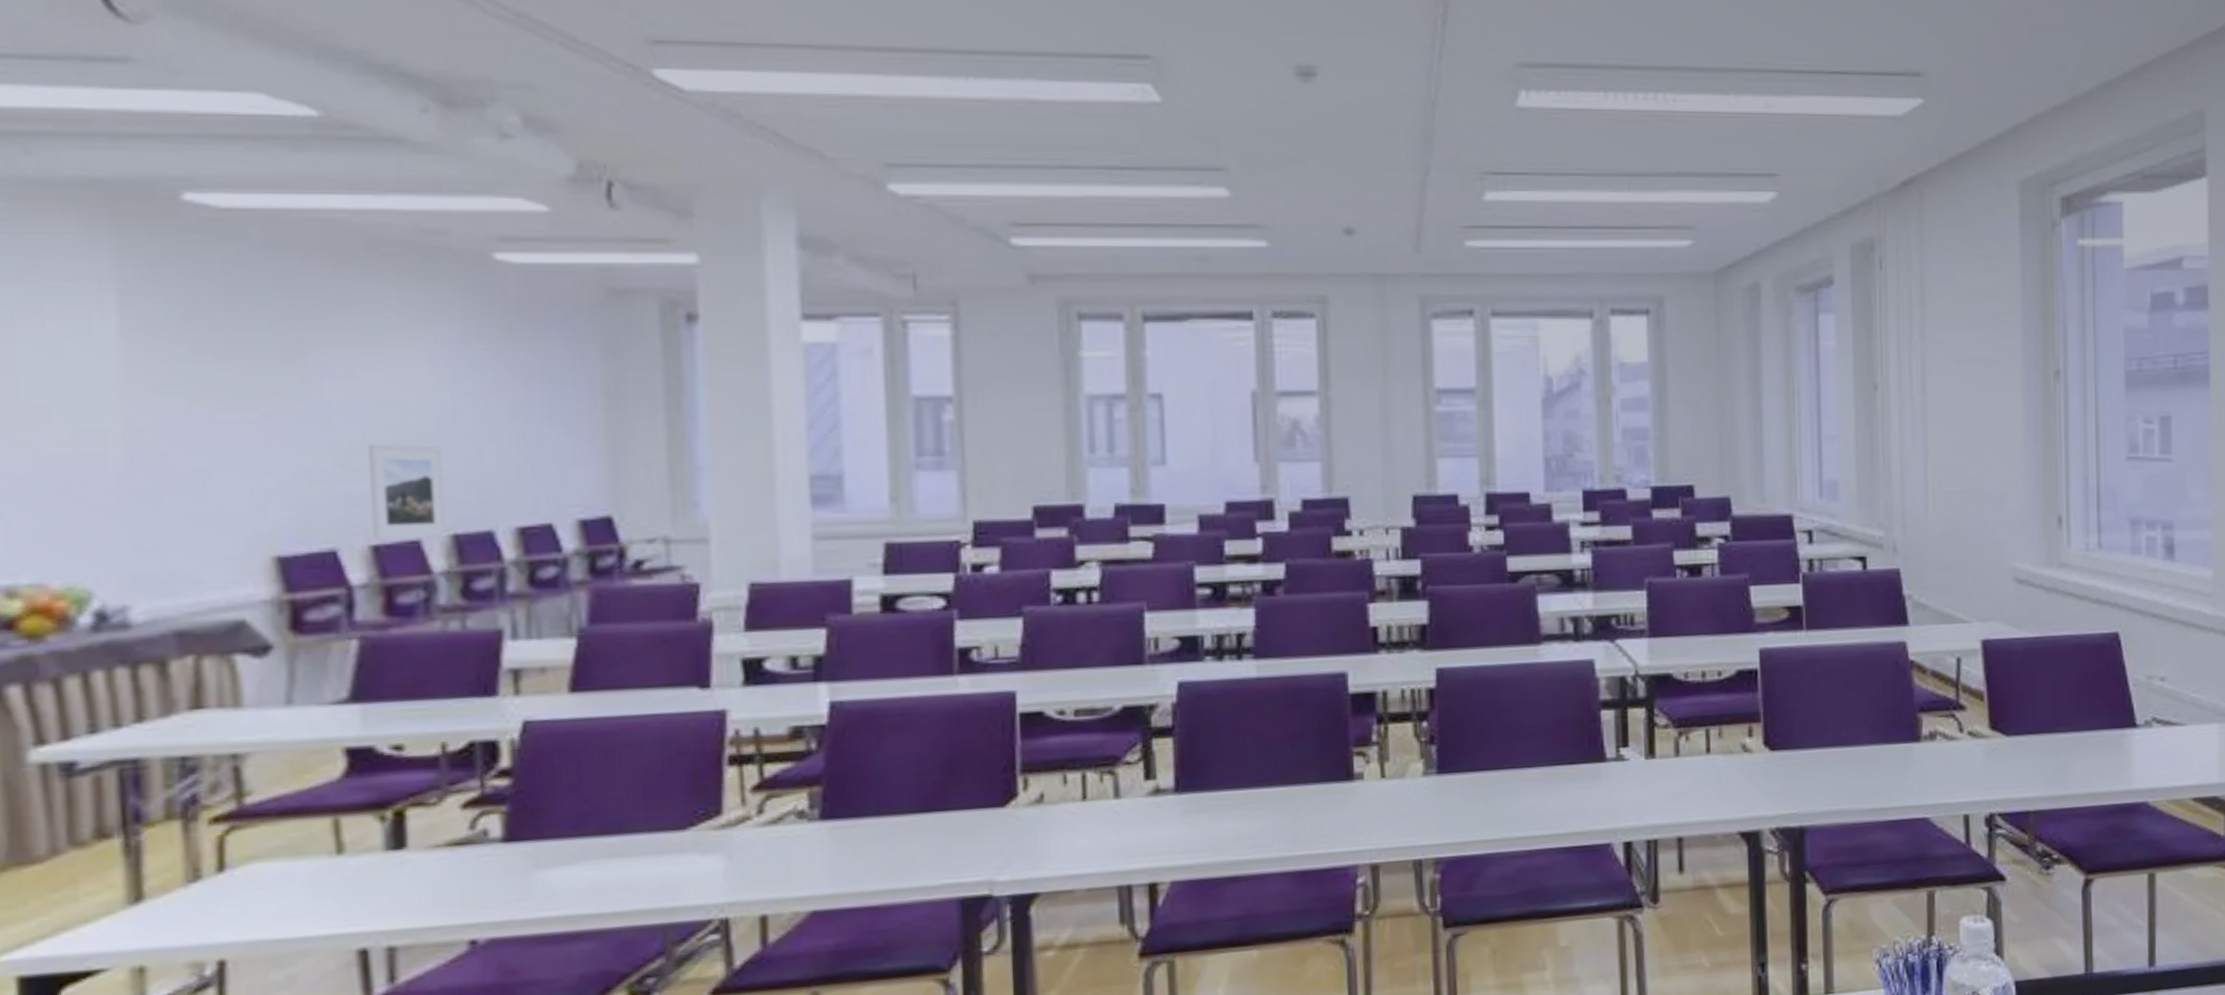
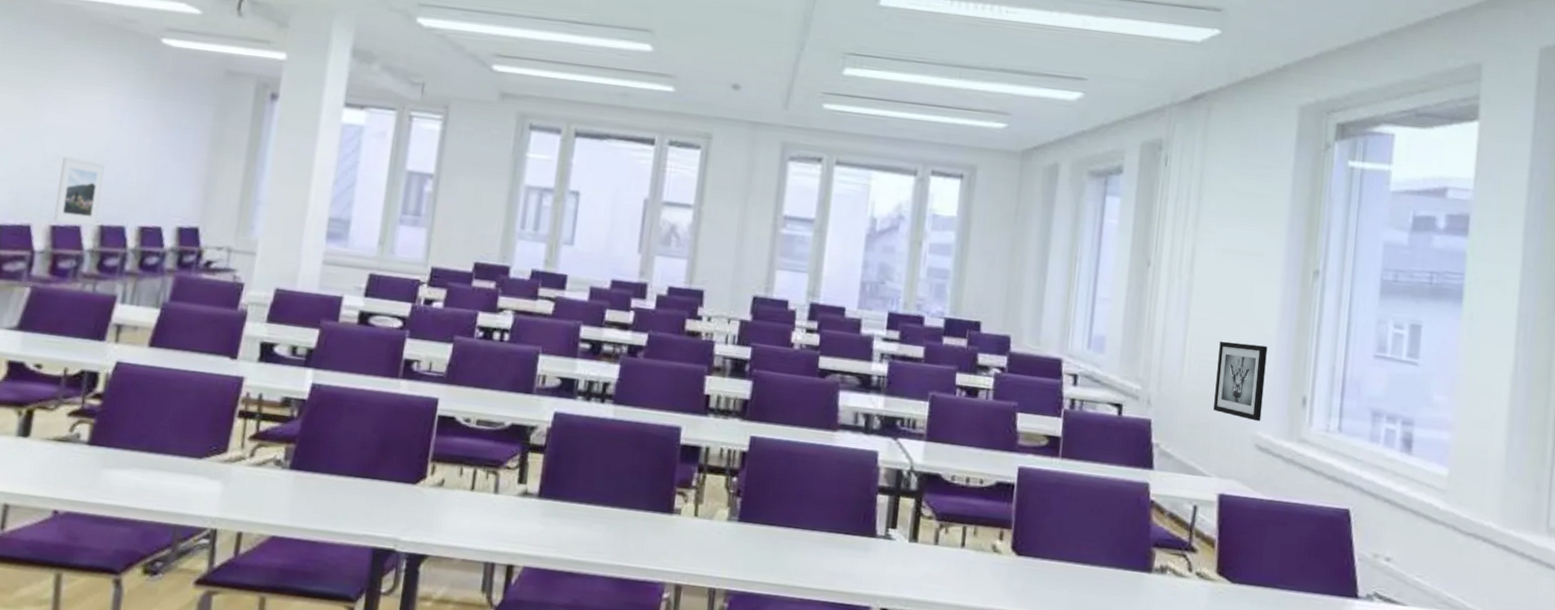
wall art: none [1964,465,2017,552] -> present [1213,341,1268,422]

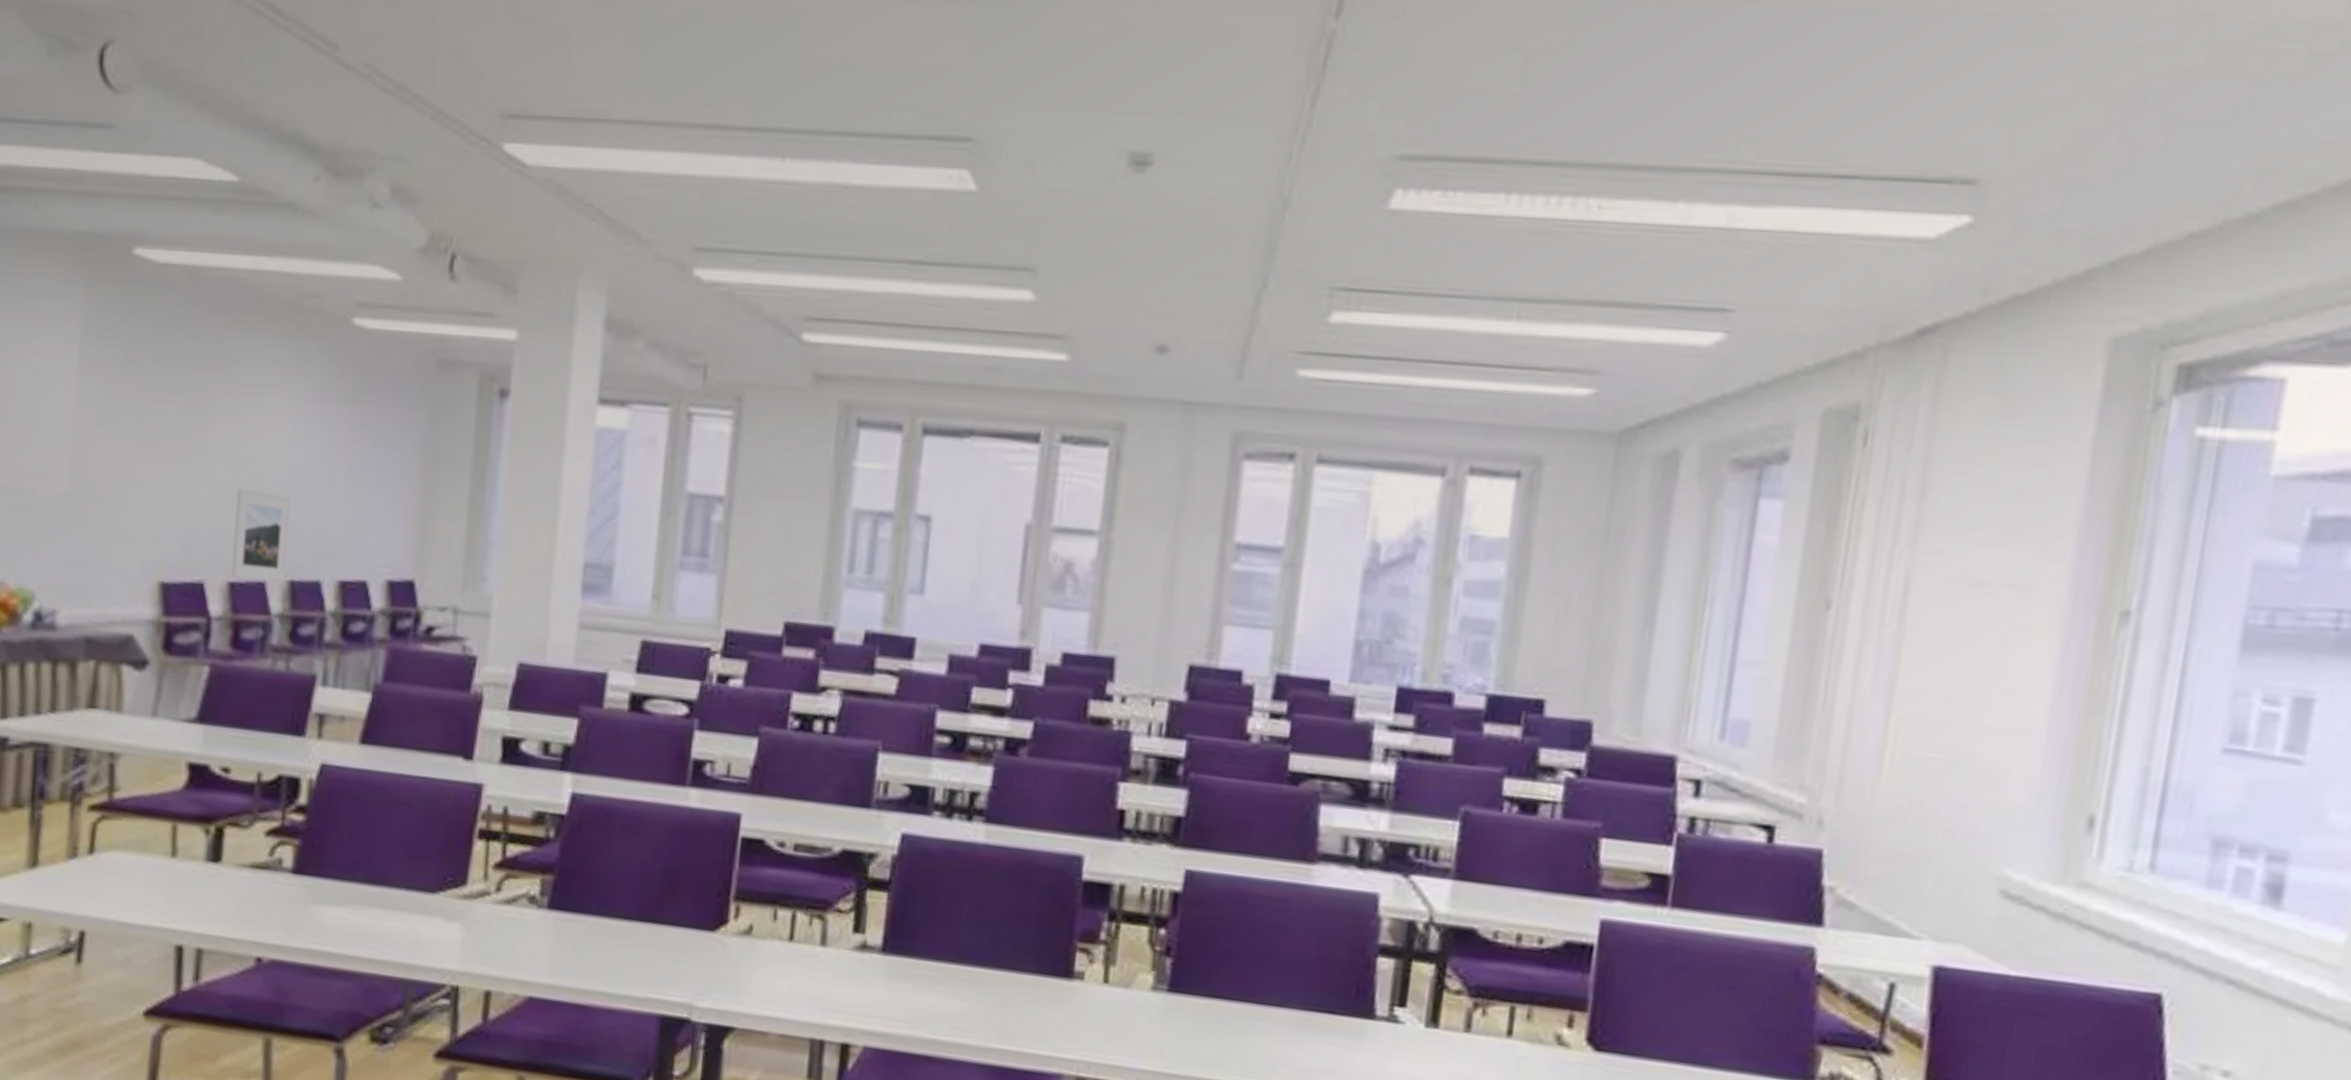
wall art: present [1213,341,1268,422] -> none [1930,726,2031,854]

